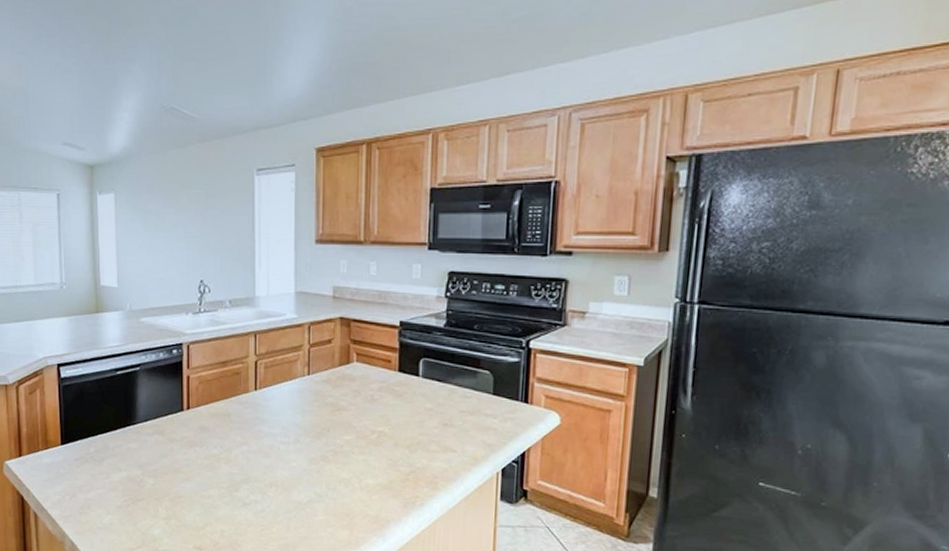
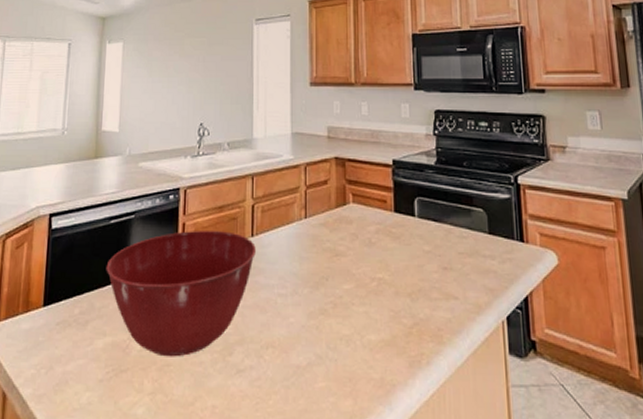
mixing bowl: none [116,383,259,491] -> present [106,230,256,357]

